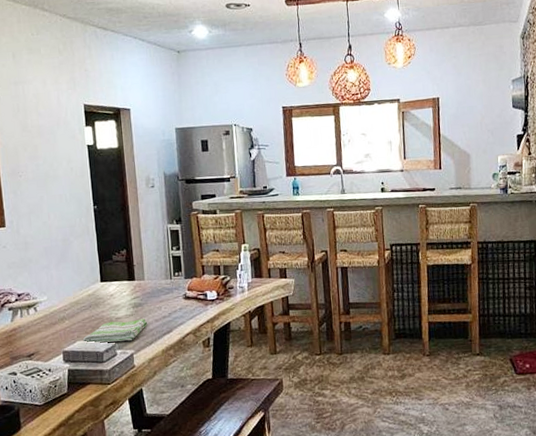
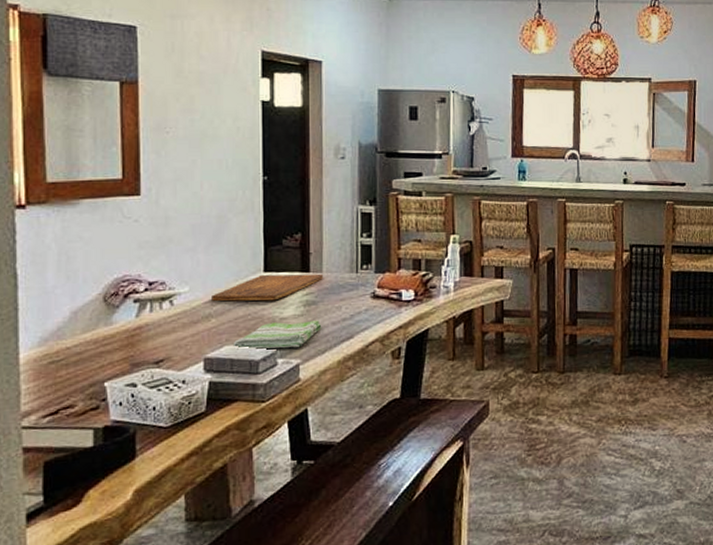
cutting board: none [64,281,145,307] -> present [212,274,323,302]

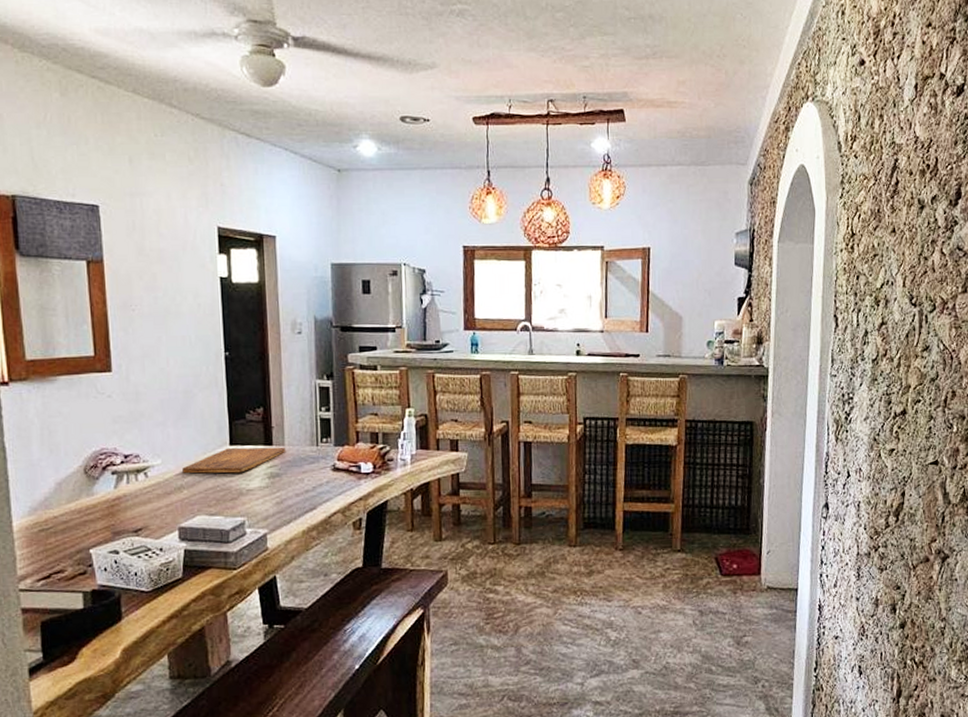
dish towel: present [233,320,322,350] -> none [204,492,286,520]

